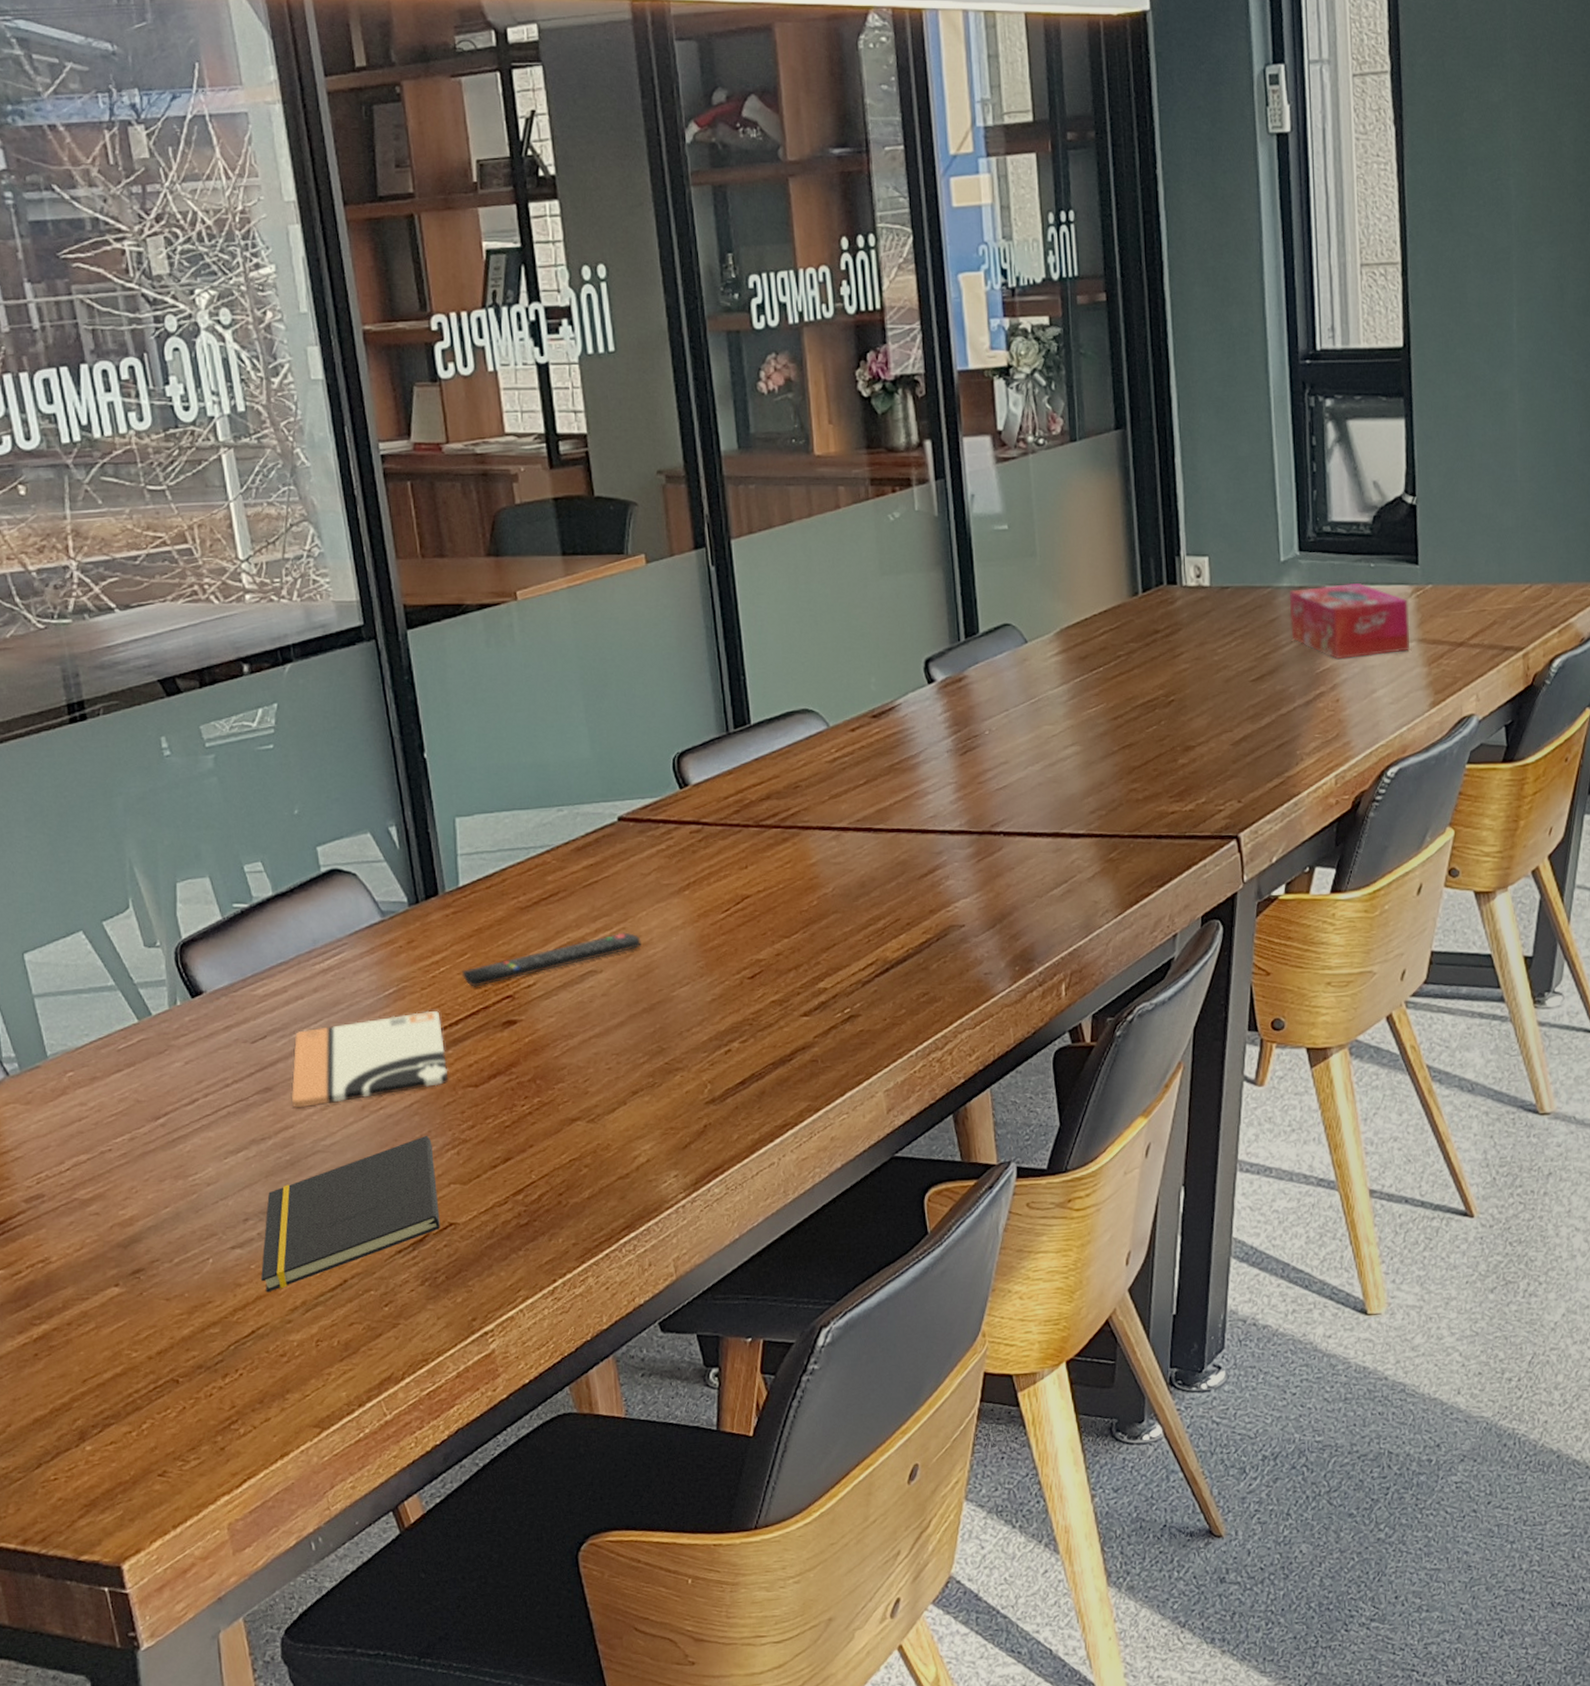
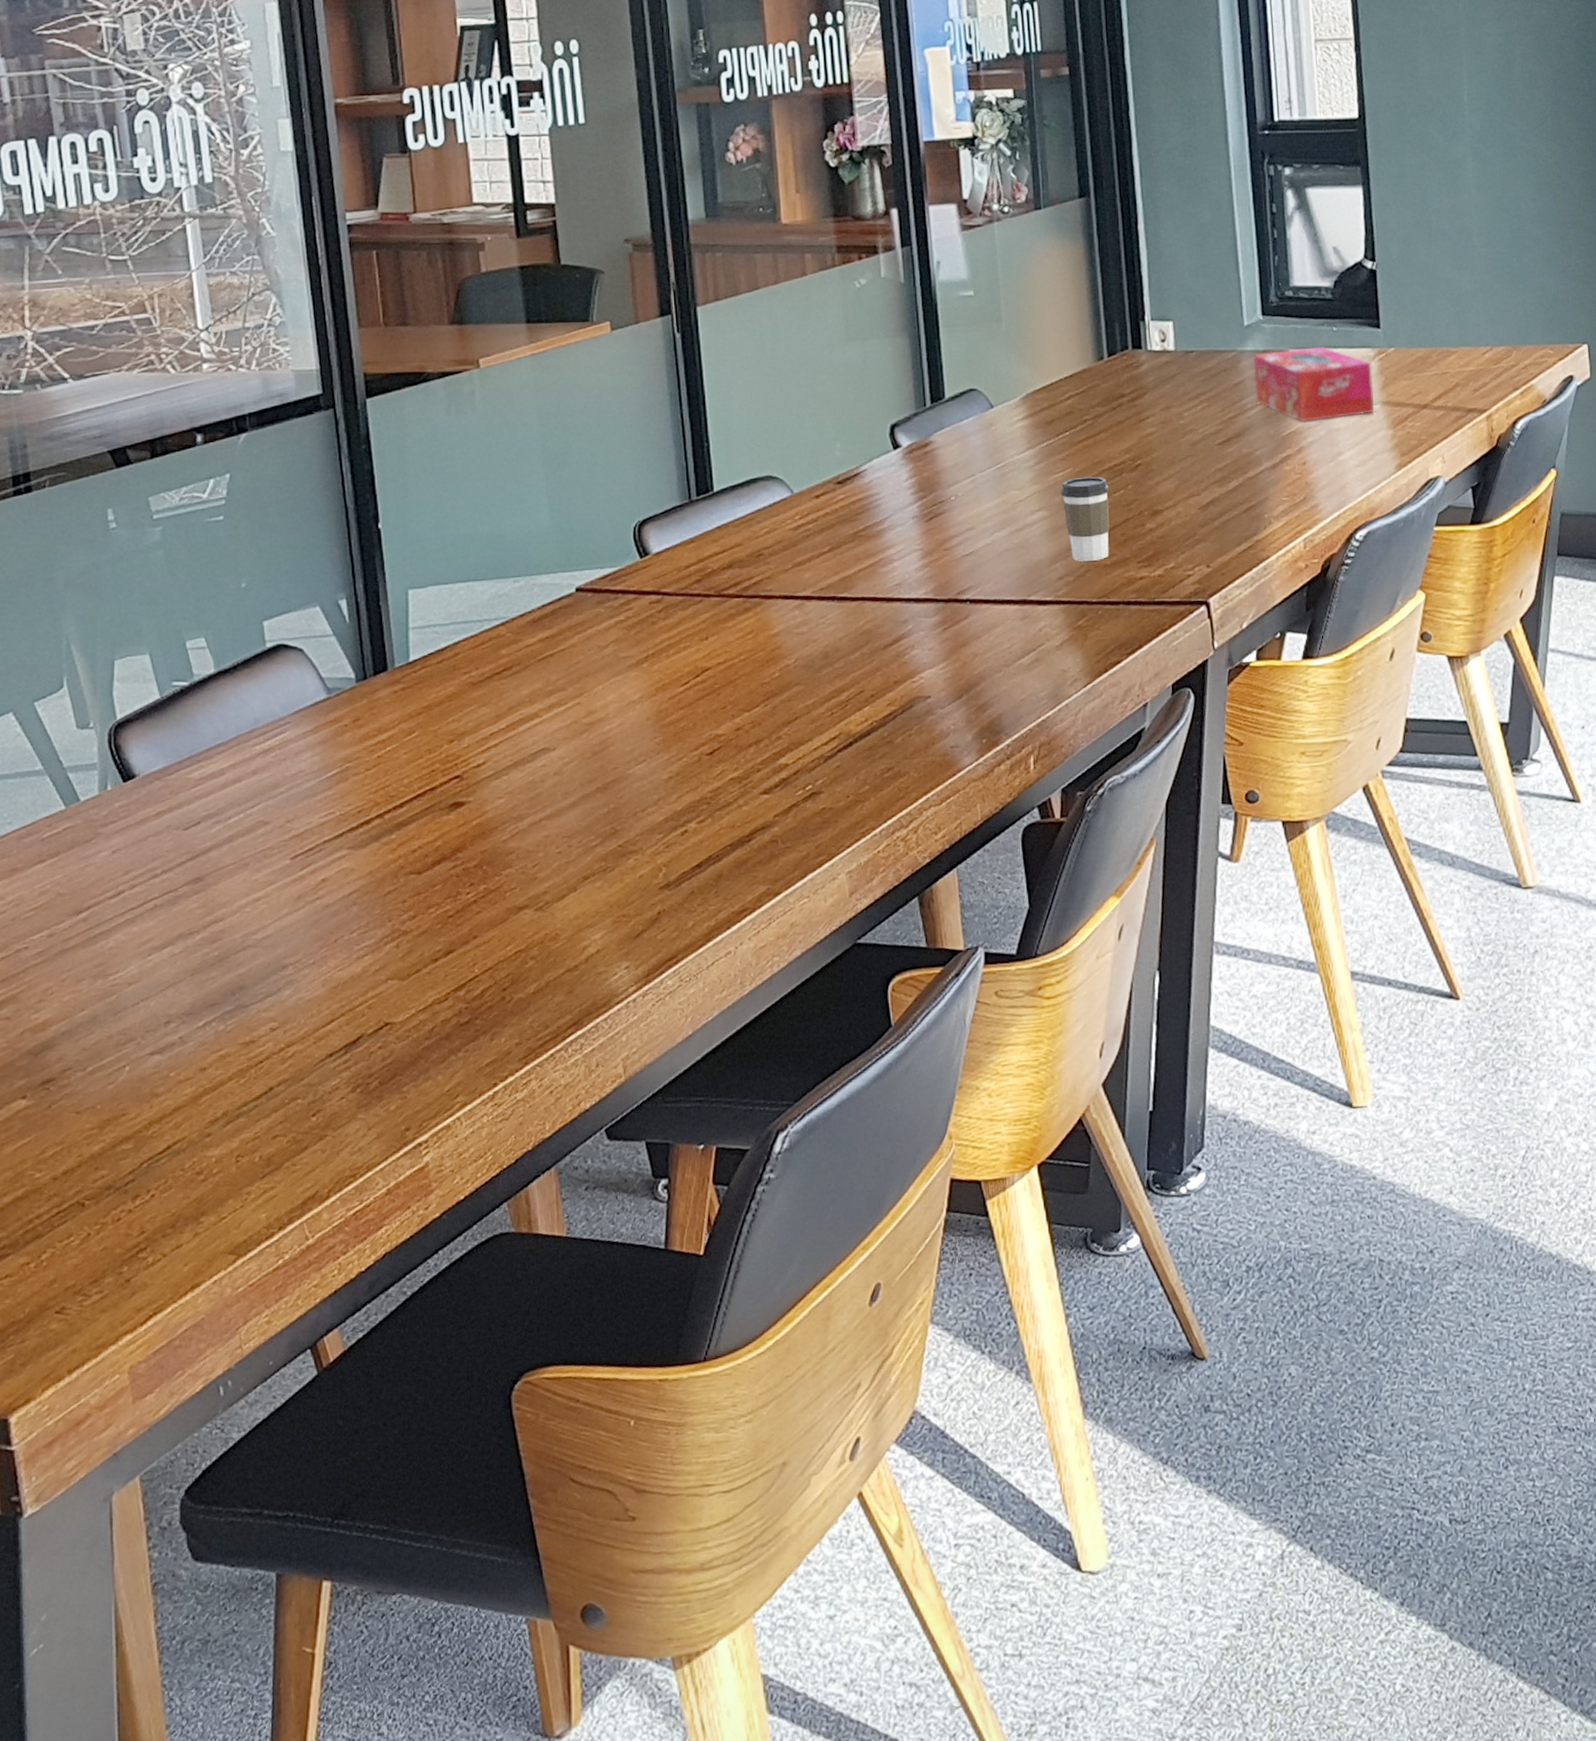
notepad: present [261,1136,440,1293] -> none [181,928,375,1103]
keycard: present [291,1010,449,1109] -> none [223,792,391,900]
remote control: present [462,932,641,987] -> none [409,707,597,767]
coffee cup: none [1094,712,1143,796] -> present [1061,476,1110,561]

